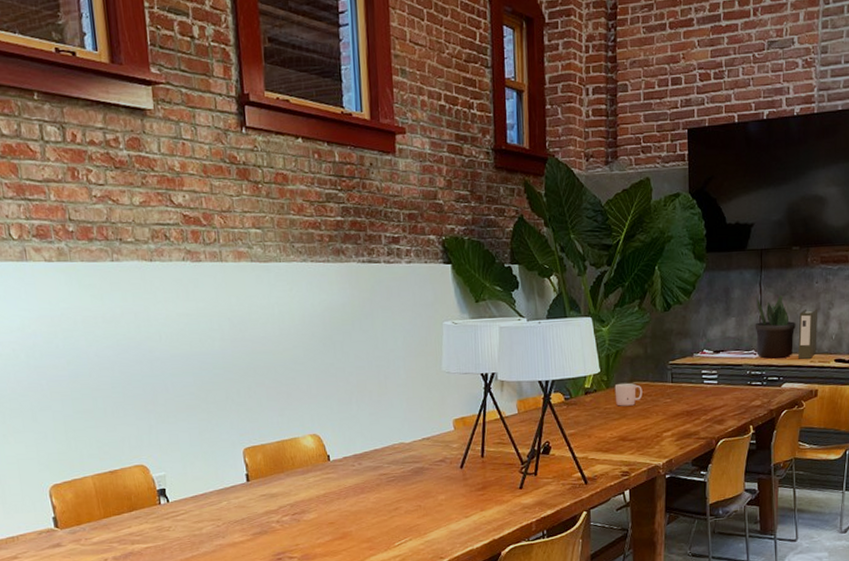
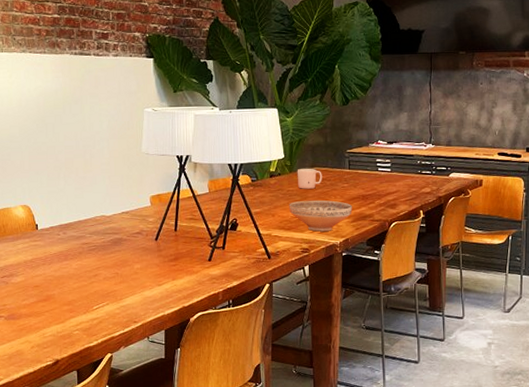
decorative bowl: none [606,417,676,453] -> present [289,200,353,232]
planter: present [755,295,796,359] -> none [425,93,462,150]
binder: present [798,309,818,360] -> none [465,107,483,152]

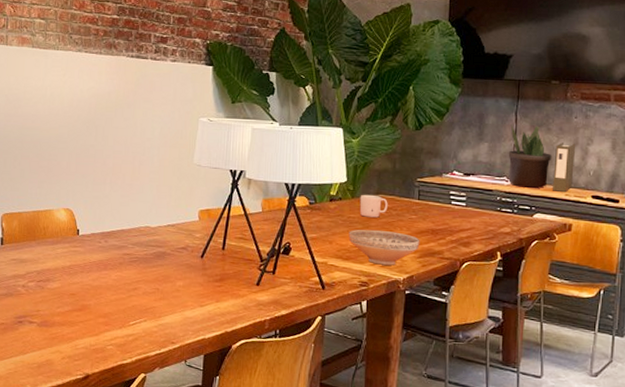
planter: none [425,93,462,150] -> present [508,124,551,188]
binder: none [465,107,483,152] -> present [553,142,576,193]

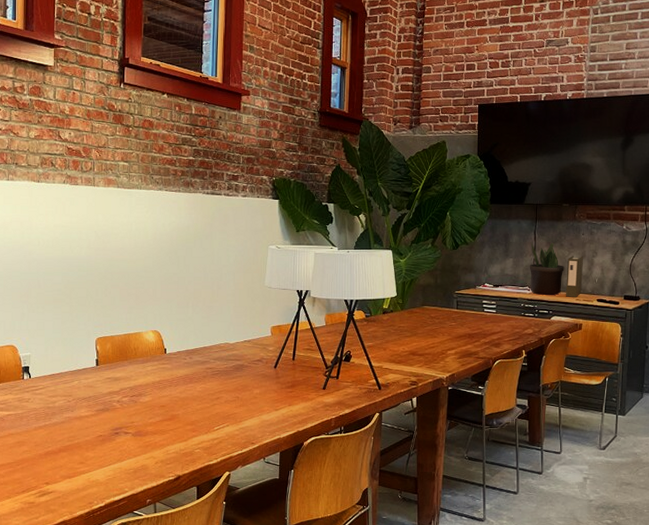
decorative bowl: present [348,229,420,266] -> none [399,336,459,366]
mug: present [359,194,388,218] -> none [408,306,432,326]

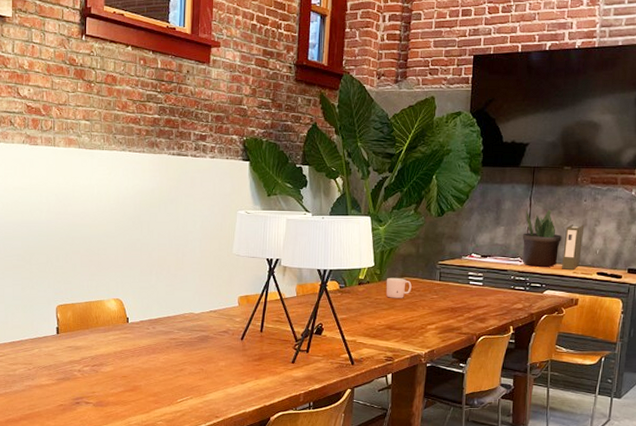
mug: none [408,306,432,326] -> present [385,277,412,298]

